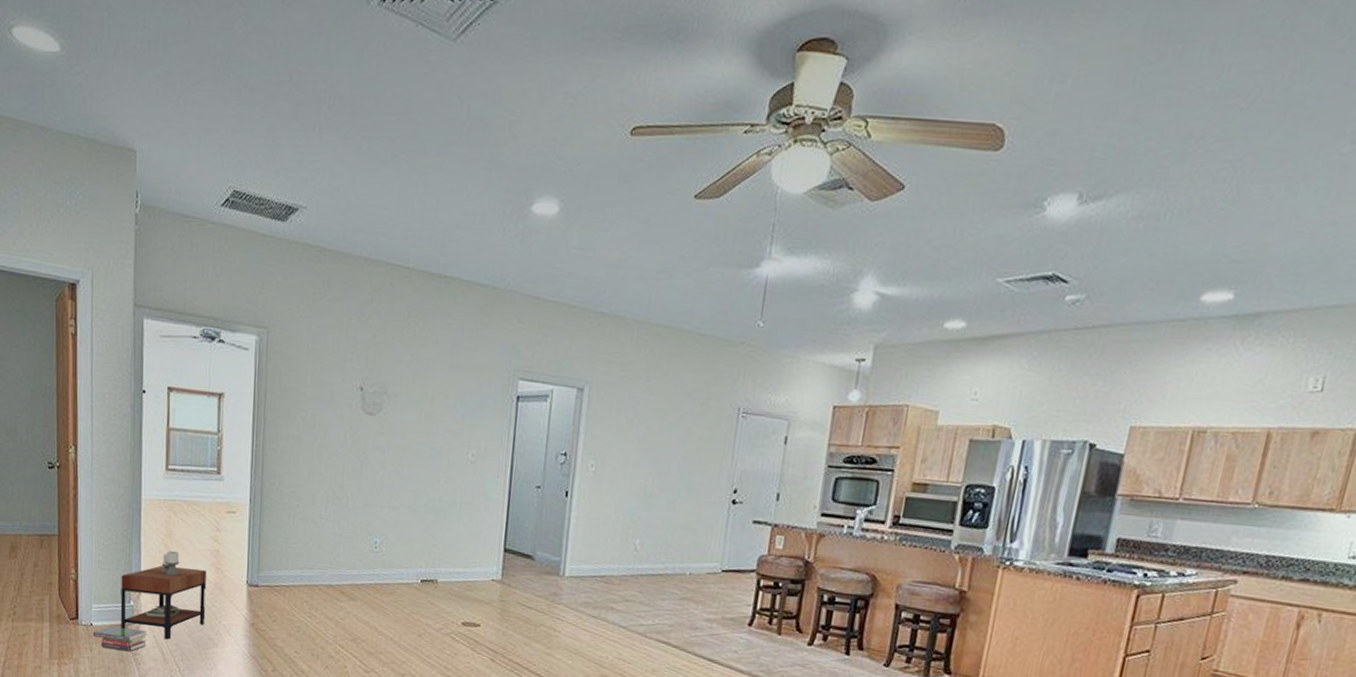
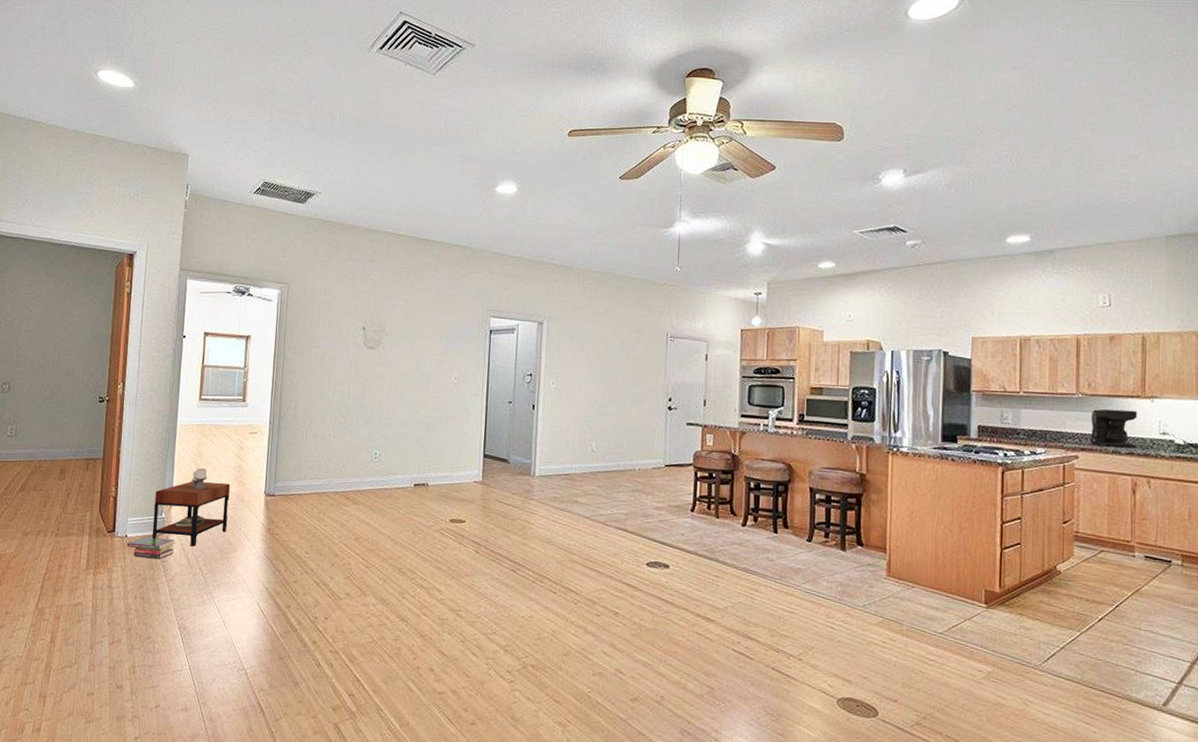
coffee maker: none [1257,524,1326,574] -> present [1091,409,1138,449]

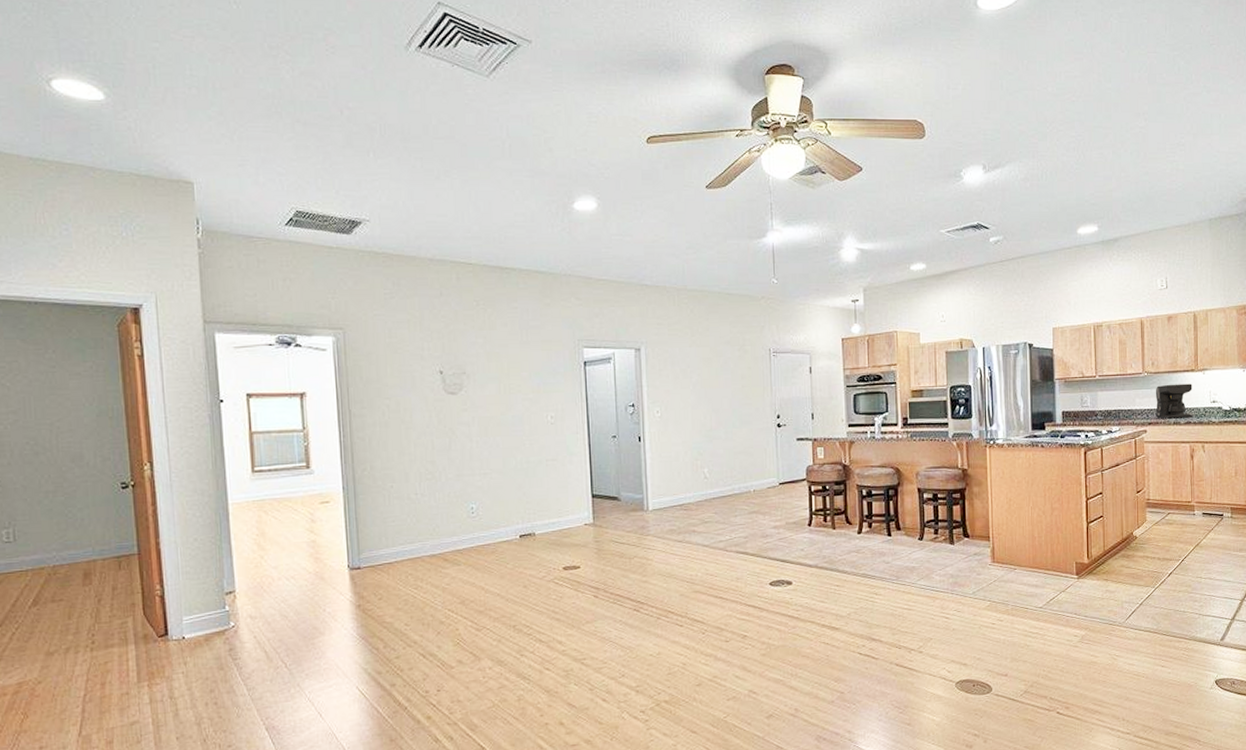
books: present [126,536,175,559] -> none [185,632,247,660]
side table: present [152,468,230,547] -> none [213,548,309,638]

